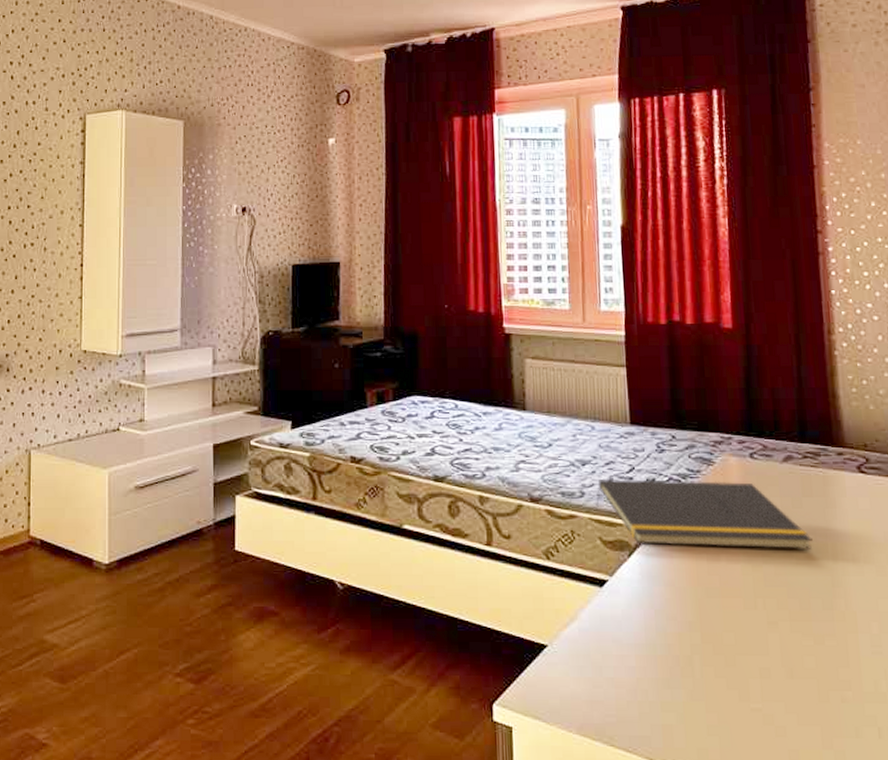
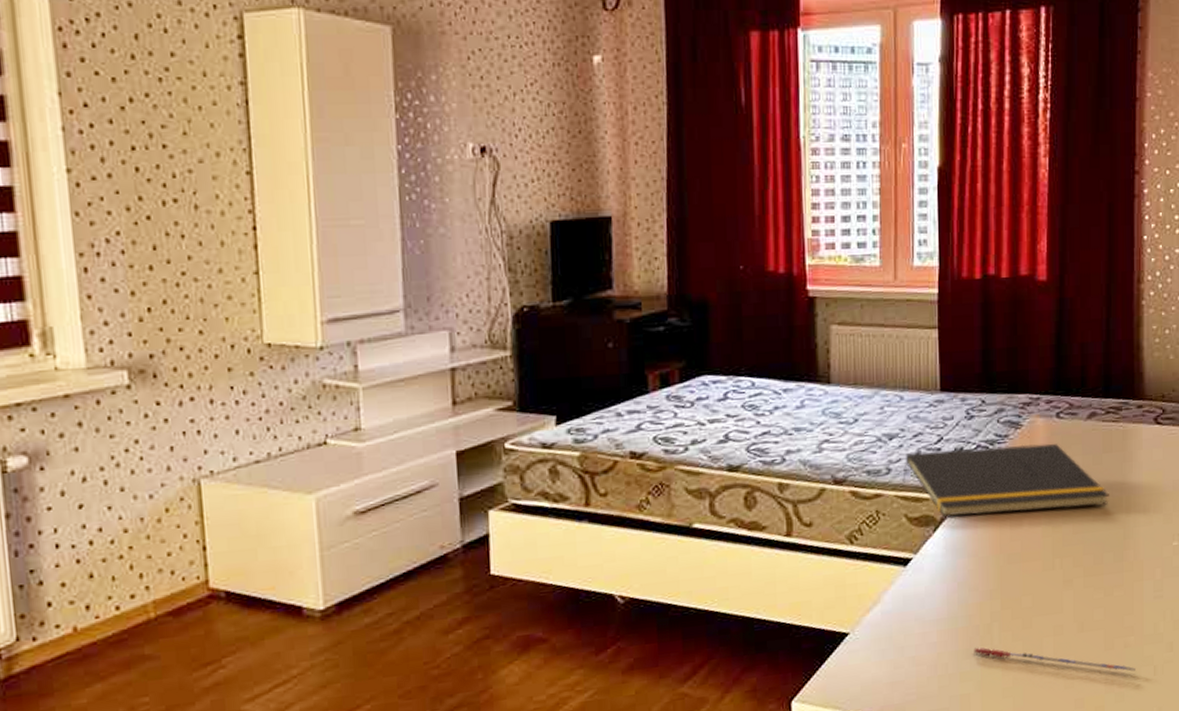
pen: none [674,678,856,730] -> present [973,647,1135,672]

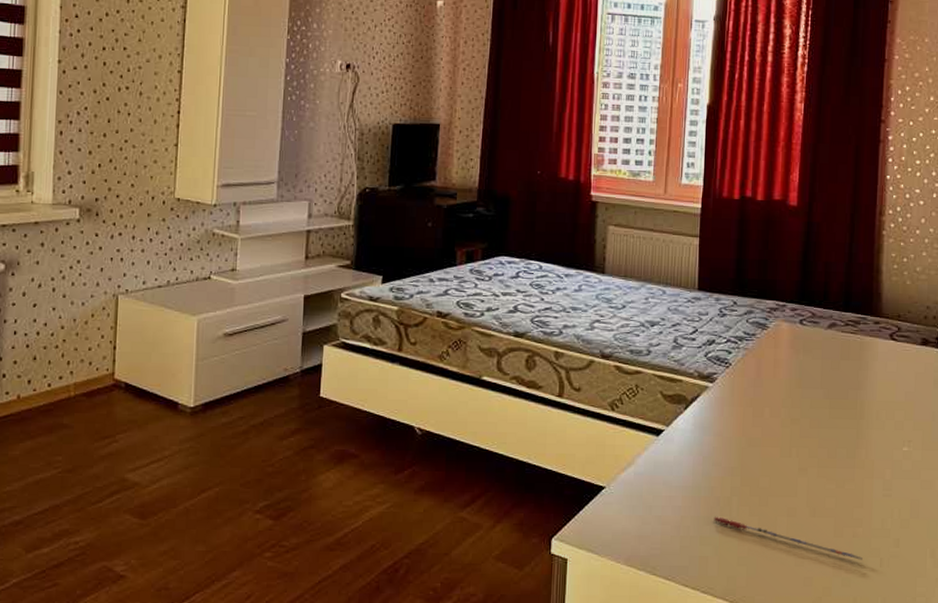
notepad: present [901,443,1109,517] -> none [659,338,845,406]

